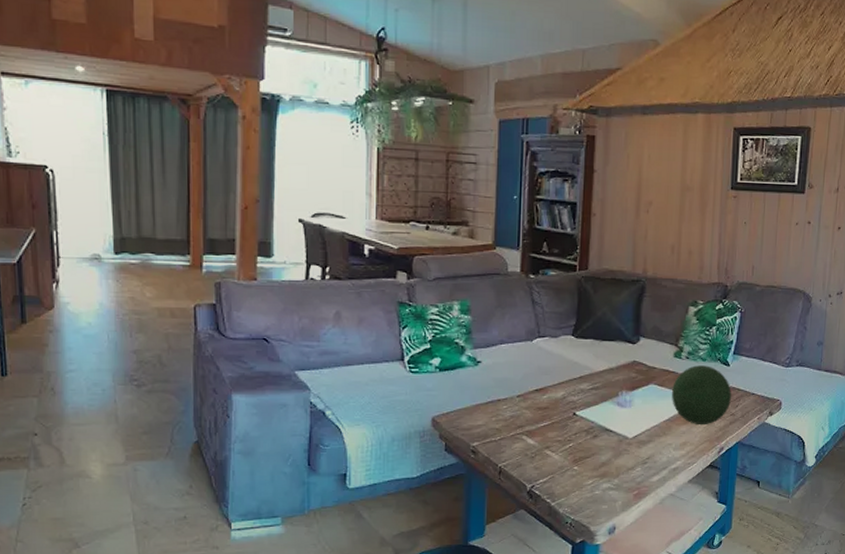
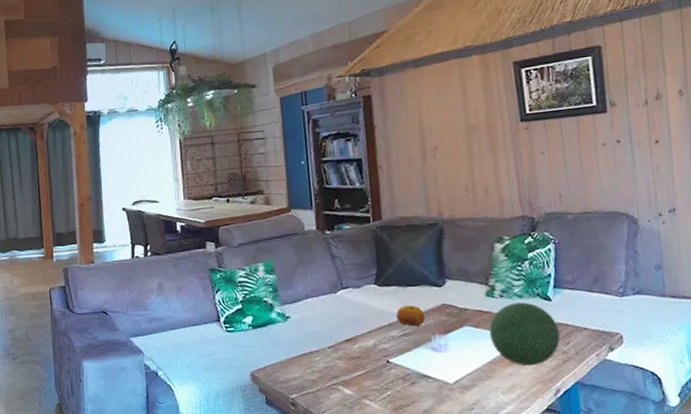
fruit: none [588,359,616,381] -> present [396,305,426,327]

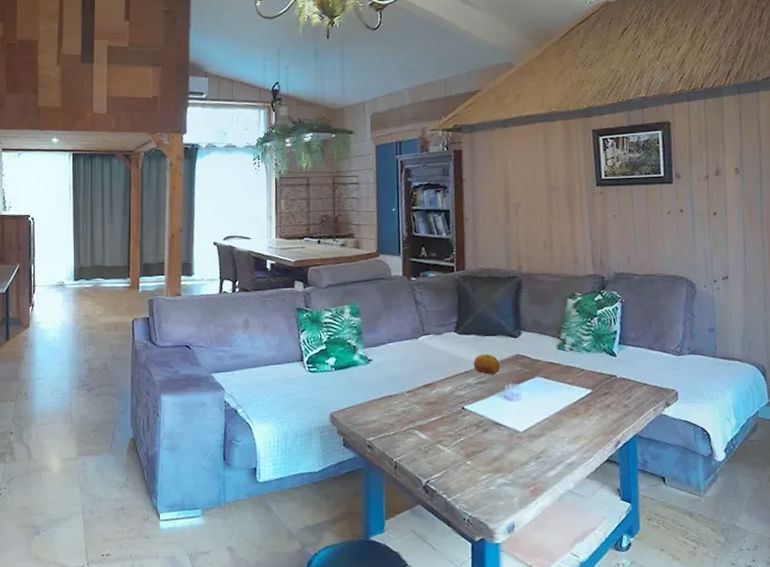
decorative orb: present [489,302,560,366] -> none [558,356,622,418]

